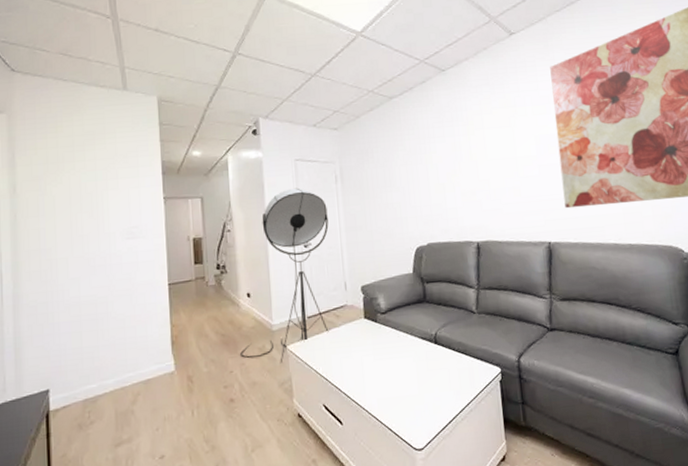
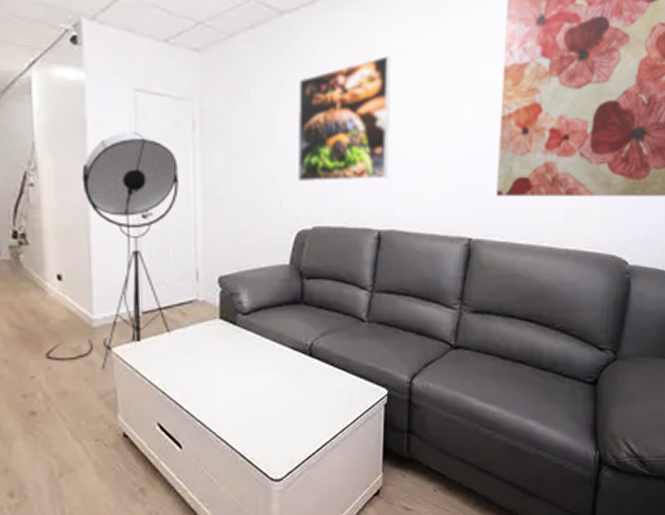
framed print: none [407,116,479,211] -> present [298,54,391,181]

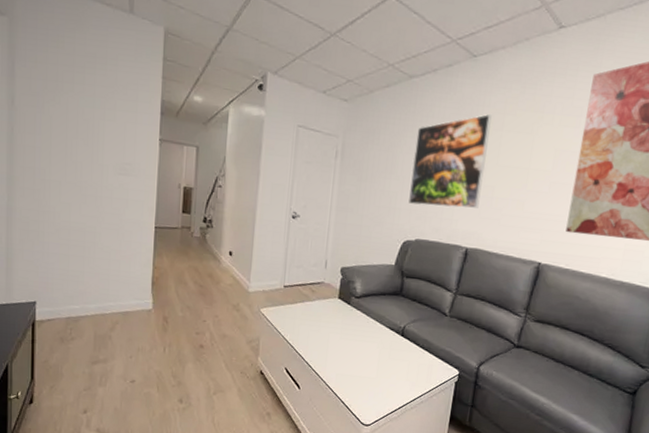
floor lamp: present [46,131,179,370] -> none [215,155,322,324]

